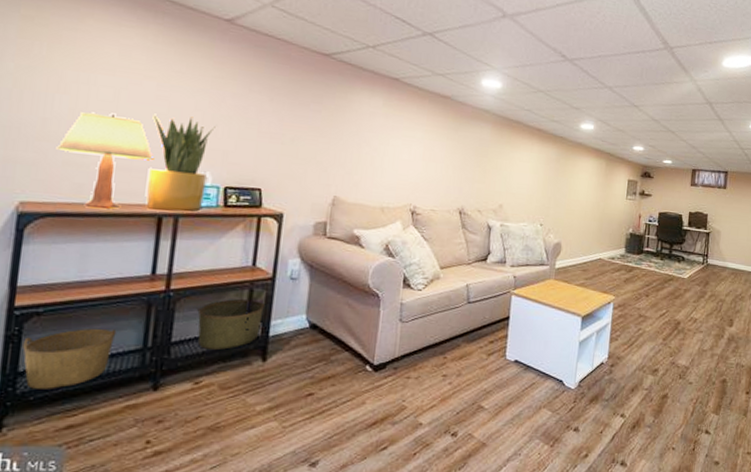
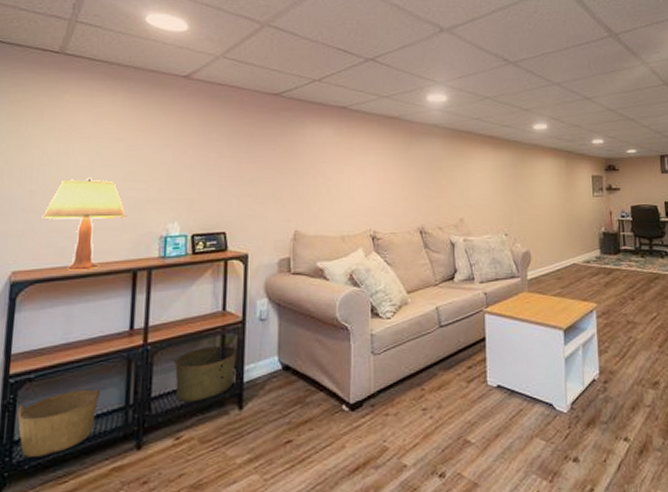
planter: present [146,113,216,213] -> none [121,172,180,266]

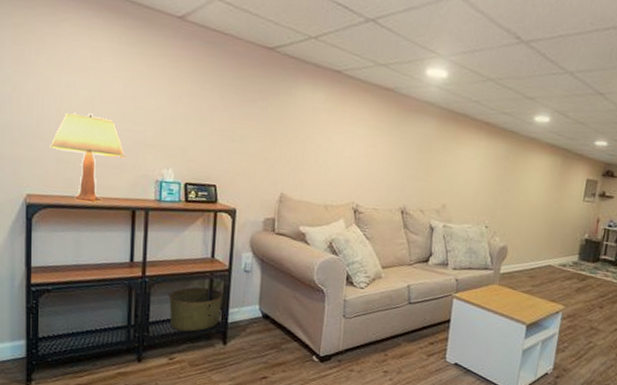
basket: present [17,388,101,457] -> none [40,305,107,354]

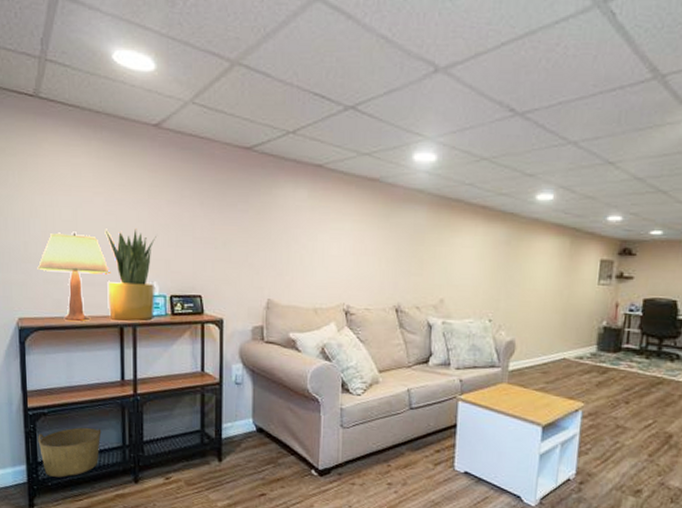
basket: none [40,305,107,354] -> present [38,427,102,478]
planter: none [122,113,175,207] -> present [105,228,156,322]
basket: present [168,287,224,332] -> none [161,403,216,450]

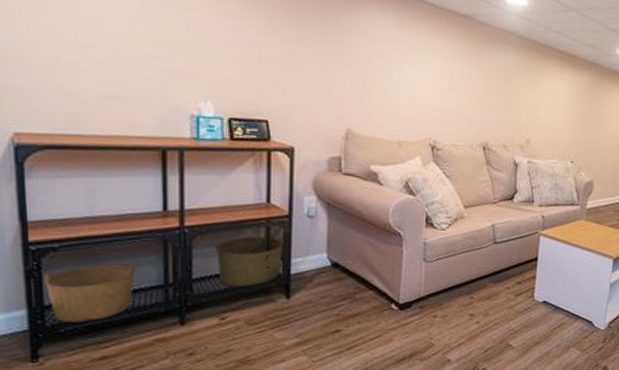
table lamp: present [38,232,110,321] -> none [44,33,148,141]
planter: present [105,228,156,322] -> none [141,34,211,146]
basket: none [161,403,216,450] -> present [215,237,285,288]

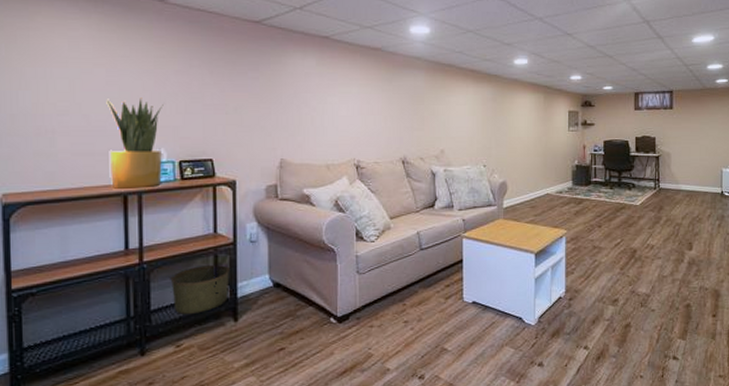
basket: present [44,264,136,323] -> none [24,302,102,362]
planter: none [141,34,211,146] -> present [106,99,164,190]

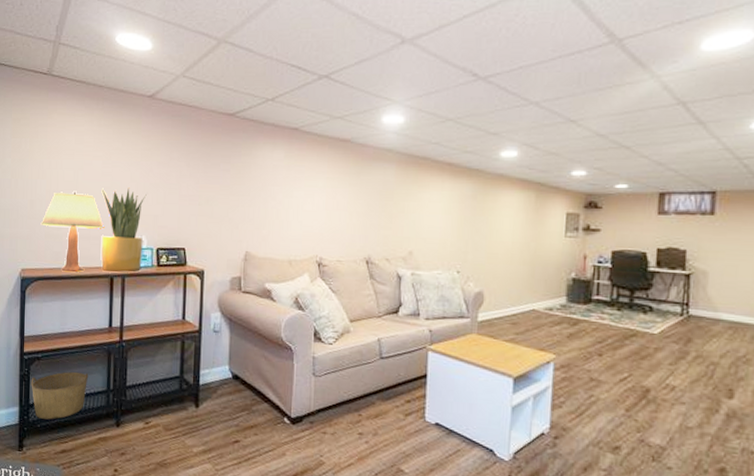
basket: none [24,302,102,362] -> present [31,372,89,420]
table lamp: none [28,103,112,192] -> present [42,191,104,272]
basket: present [170,265,231,315] -> none [143,350,195,396]

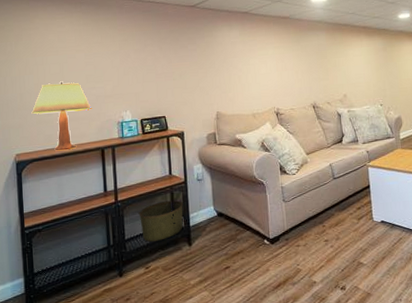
basket: present [31,372,89,420] -> none [34,235,89,284]
planter: present [101,188,147,273] -> none [86,74,129,146]
basket: none [143,350,195,396] -> present [138,200,184,242]

